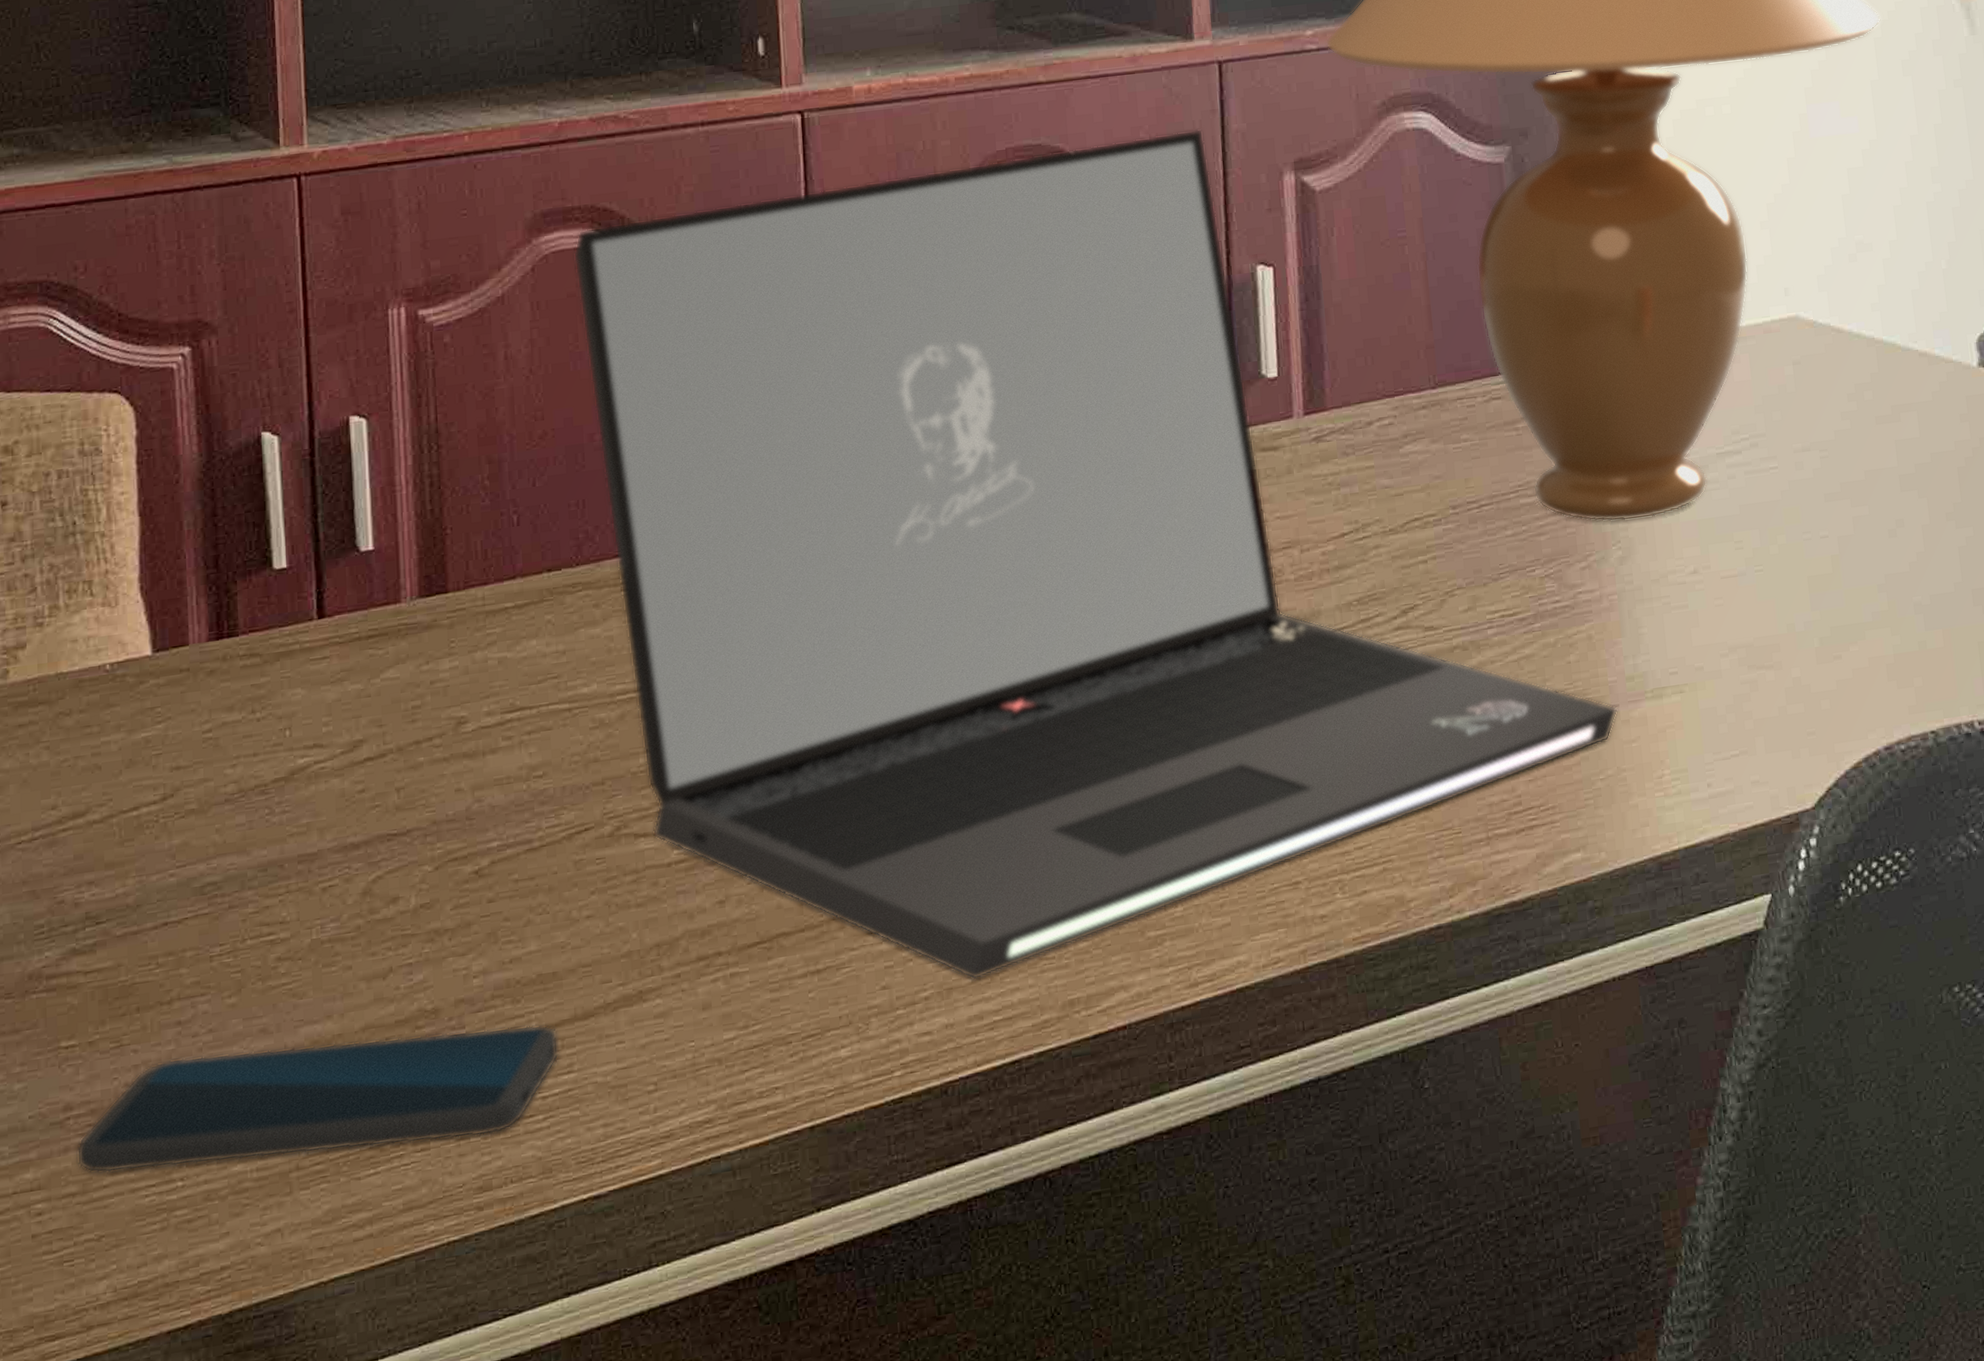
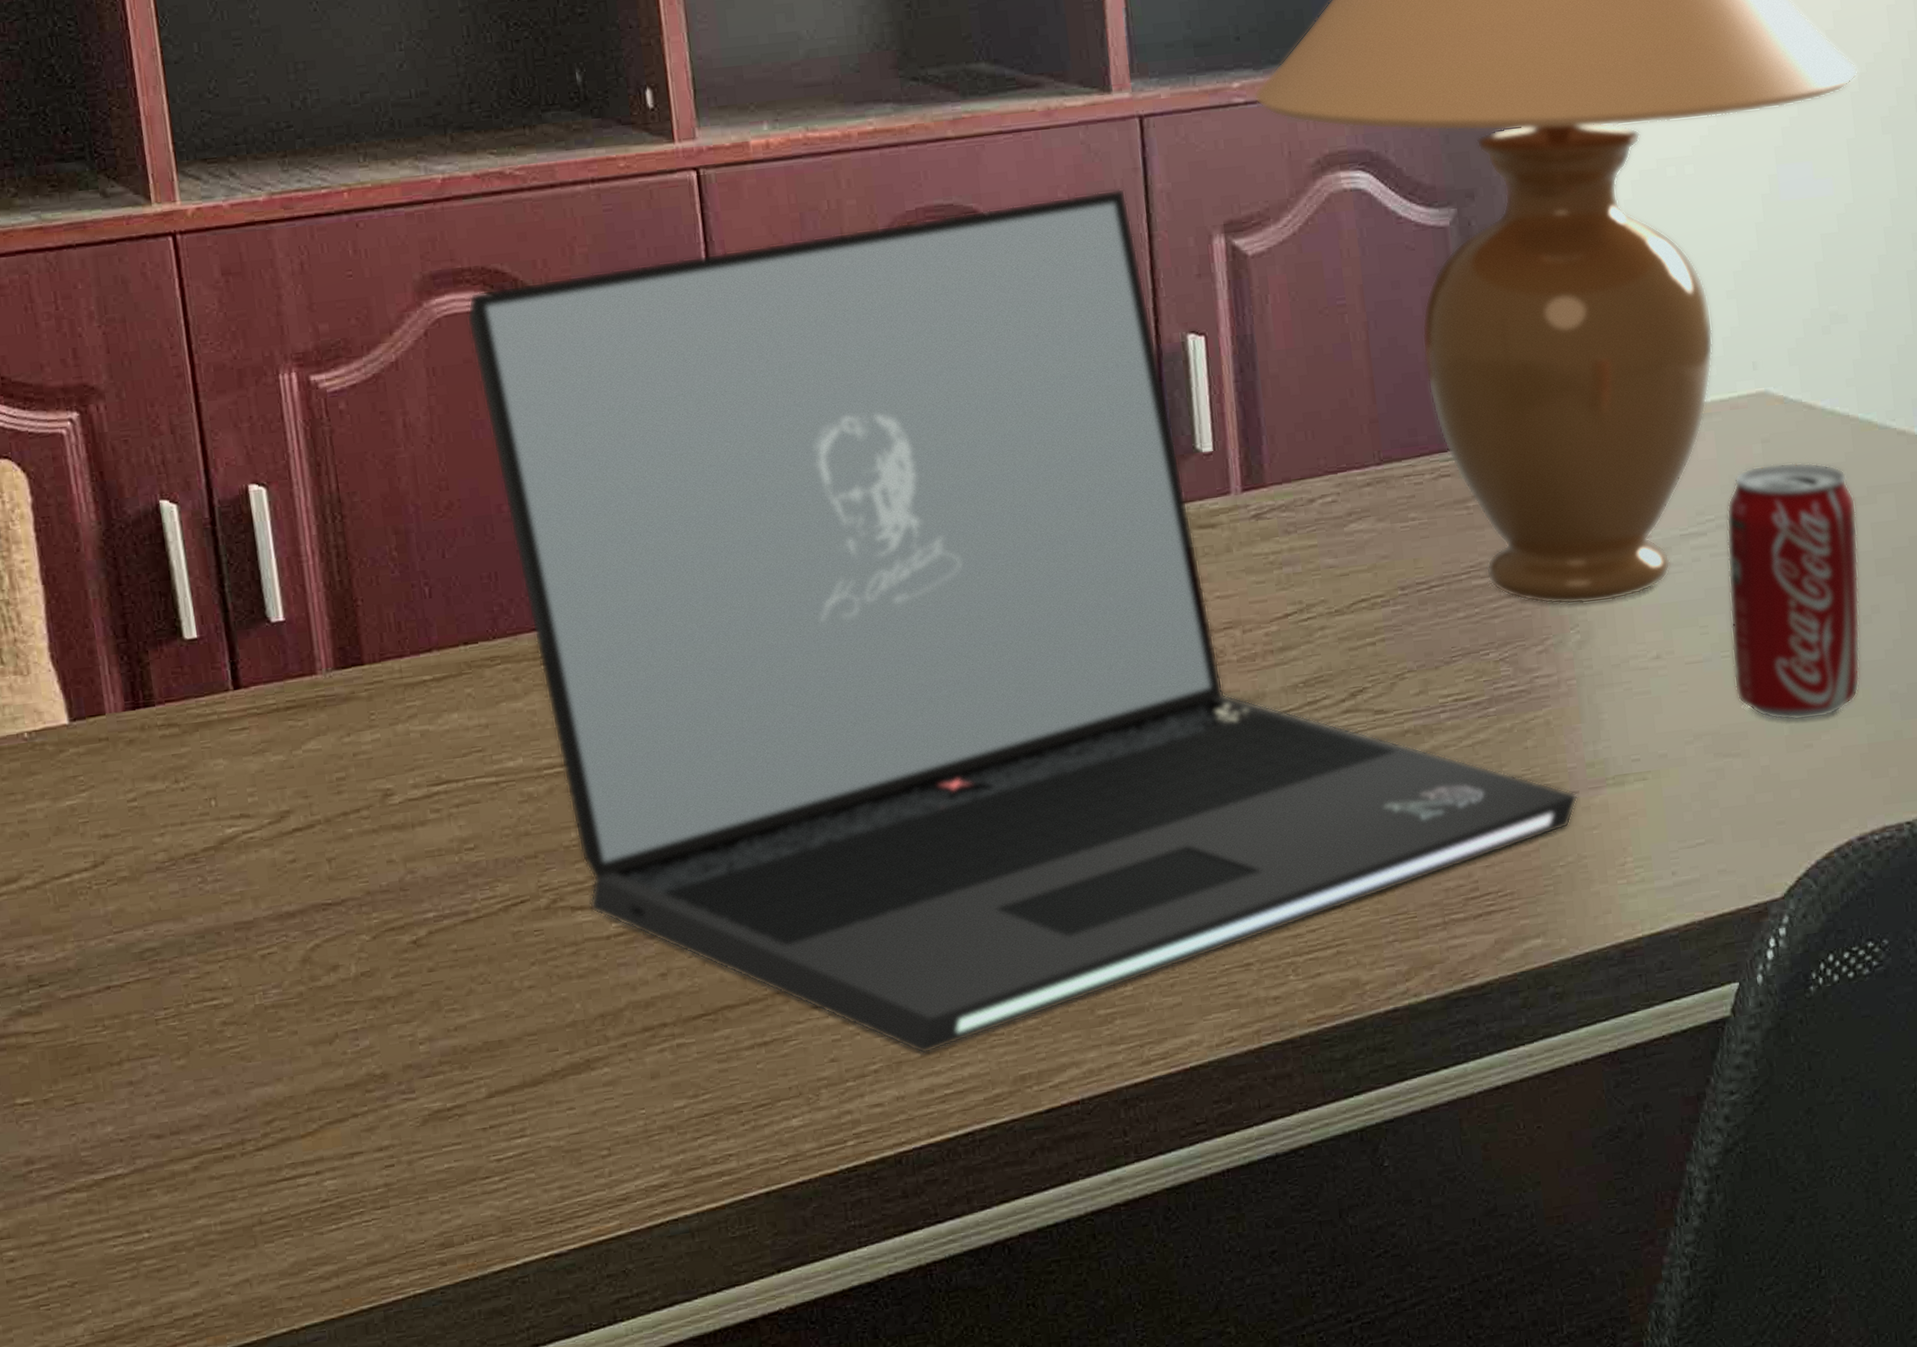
smartphone: present [76,1024,559,1174] -> none [41,1090,511,1224]
beverage can: none [1760,382,1886,633] -> present [1726,462,1861,721]

